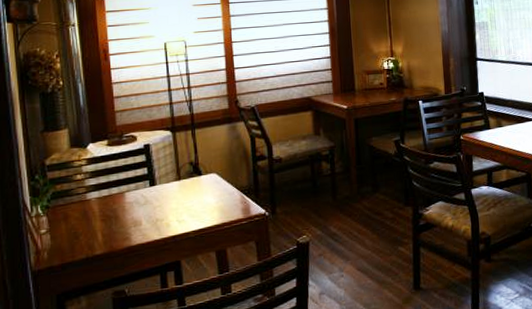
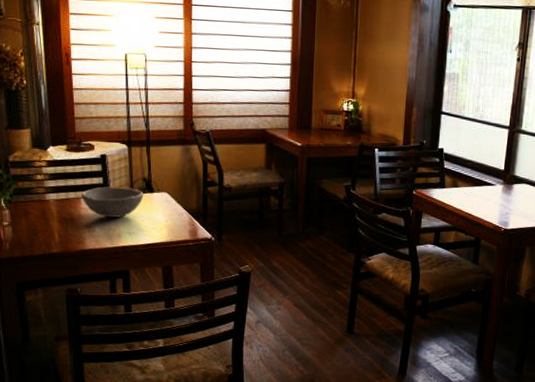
bowl: none [125,174,192,208] -> present [81,187,144,218]

